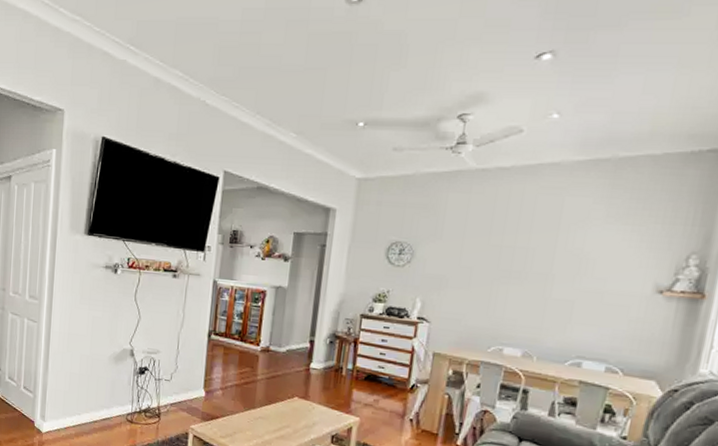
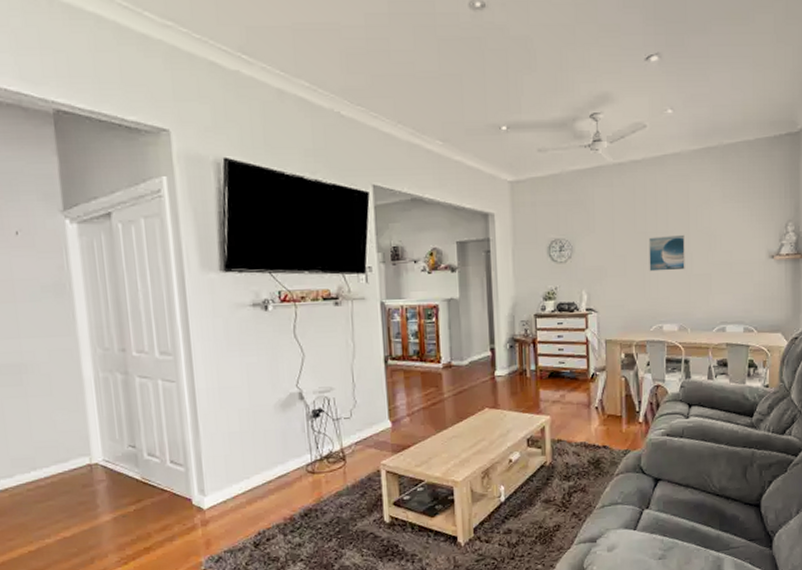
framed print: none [498,251,549,292] -> present [648,234,685,272]

